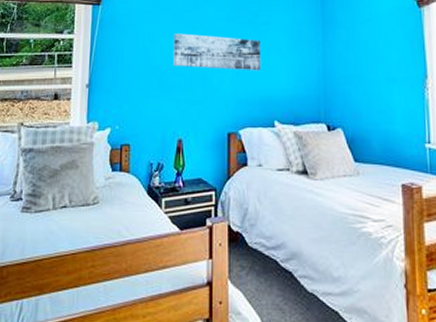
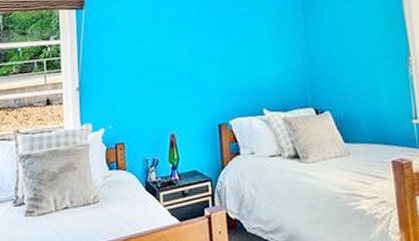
wall art: present [173,33,260,71] -> none [157,30,245,64]

